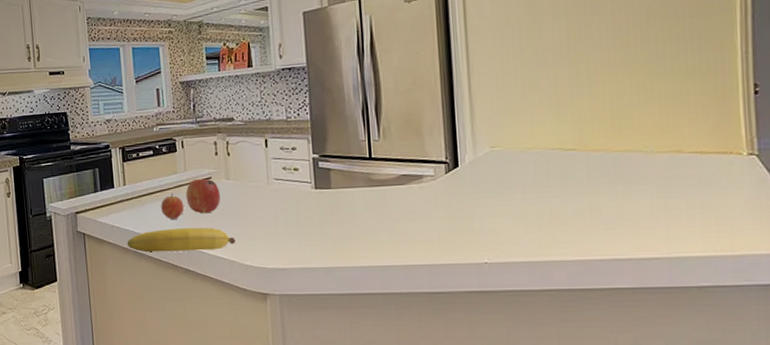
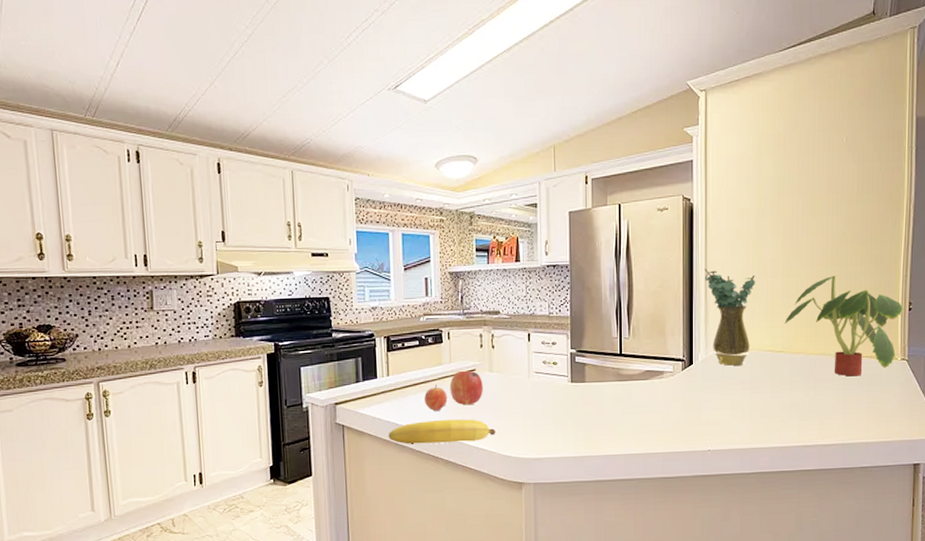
vase: none [466,60,533,167] -> present [704,268,755,366]
plant: none [575,57,747,177] -> present [784,275,904,377]

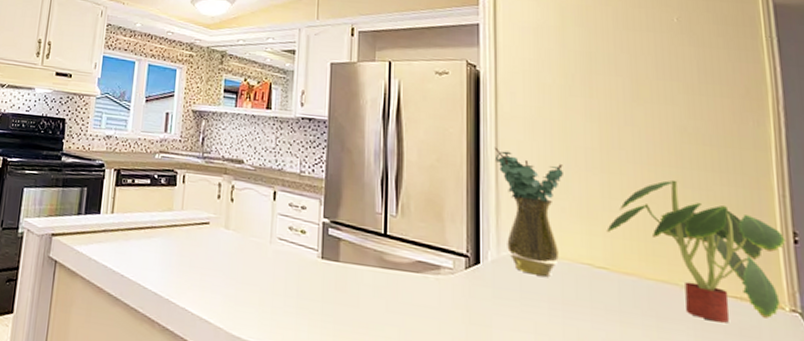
fruit: present [388,419,496,444] -> none [102,272,225,310]
fruit: present [424,384,448,411] -> none [148,232,174,264]
fruit: present [450,370,483,406] -> none [177,221,216,265]

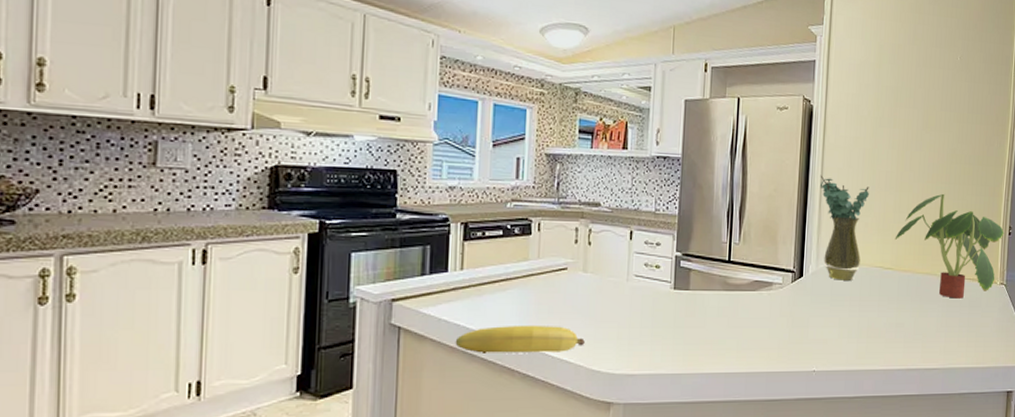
fruit: none [102,272,225,310] -> present [455,325,585,353]

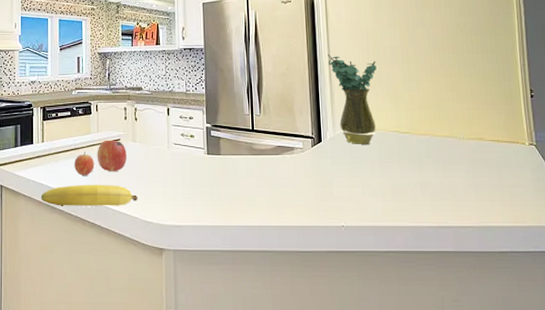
fruit: none [504,283,532,314] -> present [74,151,95,176]
fruit: none [535,268,574,310] -> present [97,140,127,172]
plant: present [895,193,1004,299] -> none [408,63,526,159]

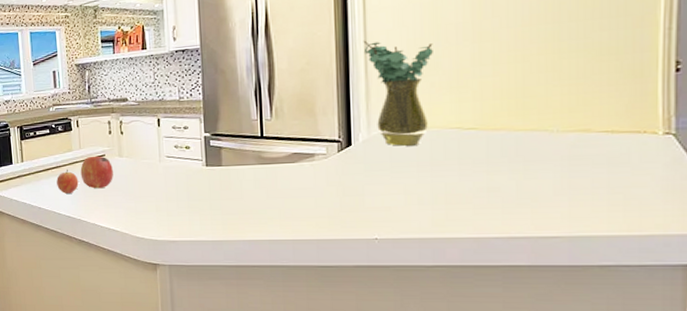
fruit: present [40,184,138,206] -> none [24,201,128,224]

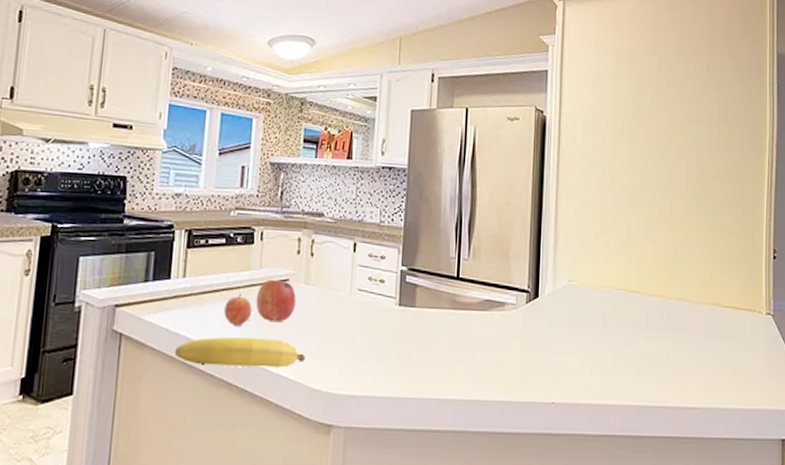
fruit: none [24,201,128,224] -> present [174,337,305,368]
vase: present [363,40,433,146] -> none [555,188,610,304]

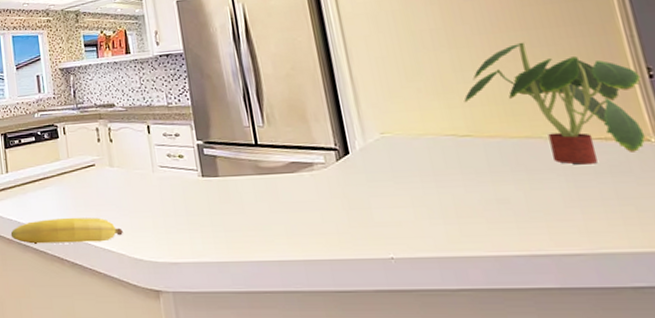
fruit: present [224,293,252,326] -> none [44,180,69,208]
fruit: present [256,279,296,323] -> none [69,165,105,203]
plant: none [641,211,768,329] -> present [464,42,646,165]

